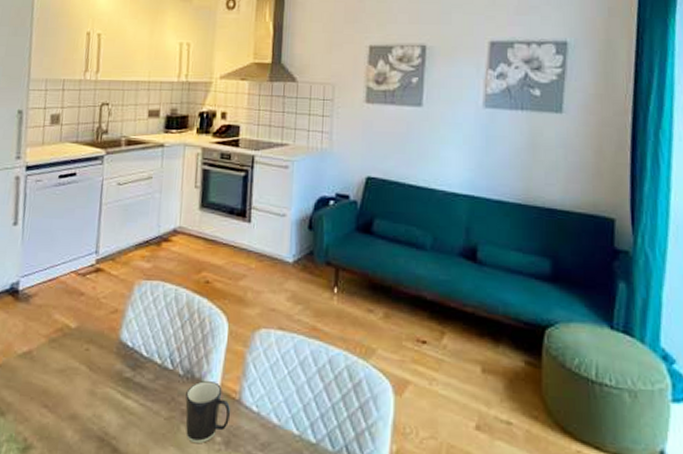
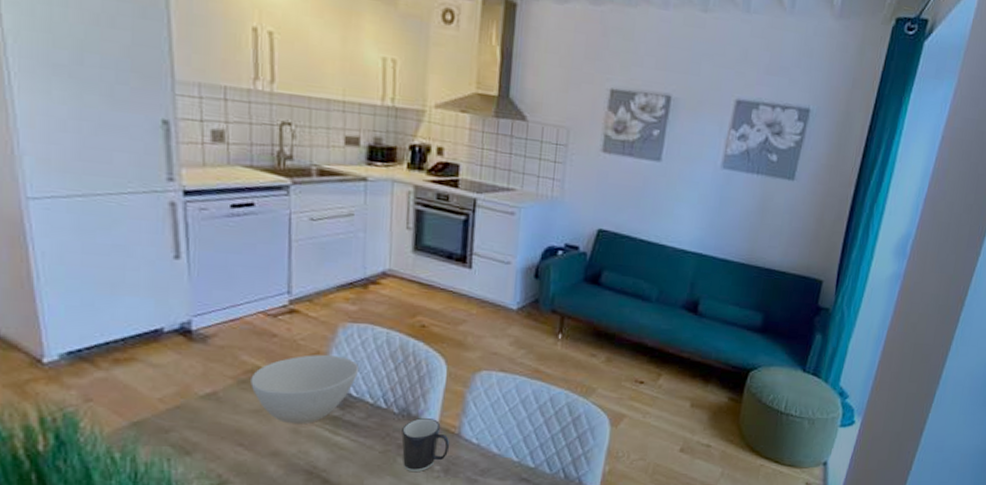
bowl: none [59,313,151,385] -> present [250,355,360,424]

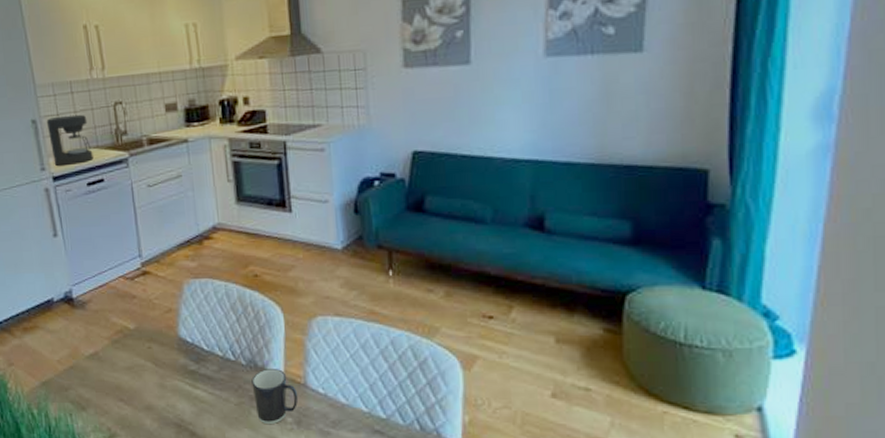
coffee maker: none [184,122,244,182] -> present [46,114,93,167]
bowl: present [250,355,360,424] -> none [121,312,207,378]

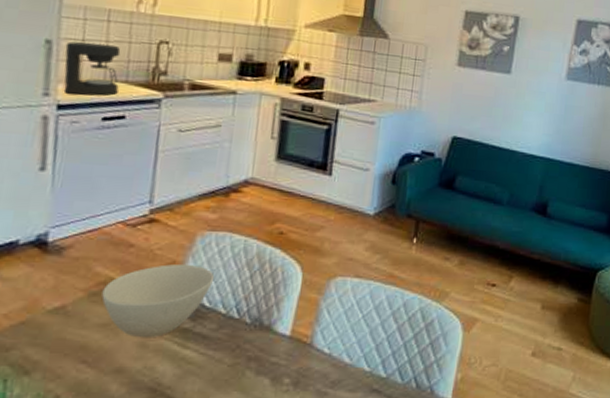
bowl: none [121,312,207,378] -> present [101,264,215,337]
mug: present [251,369,299,425] -> none [251,328,302,387]

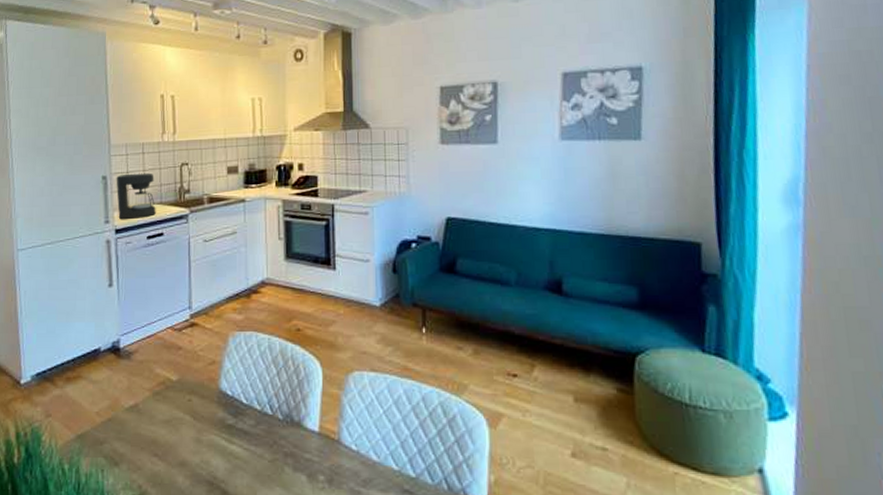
bowl: present [101,264,215,337] -> none [163,364,248,433]

